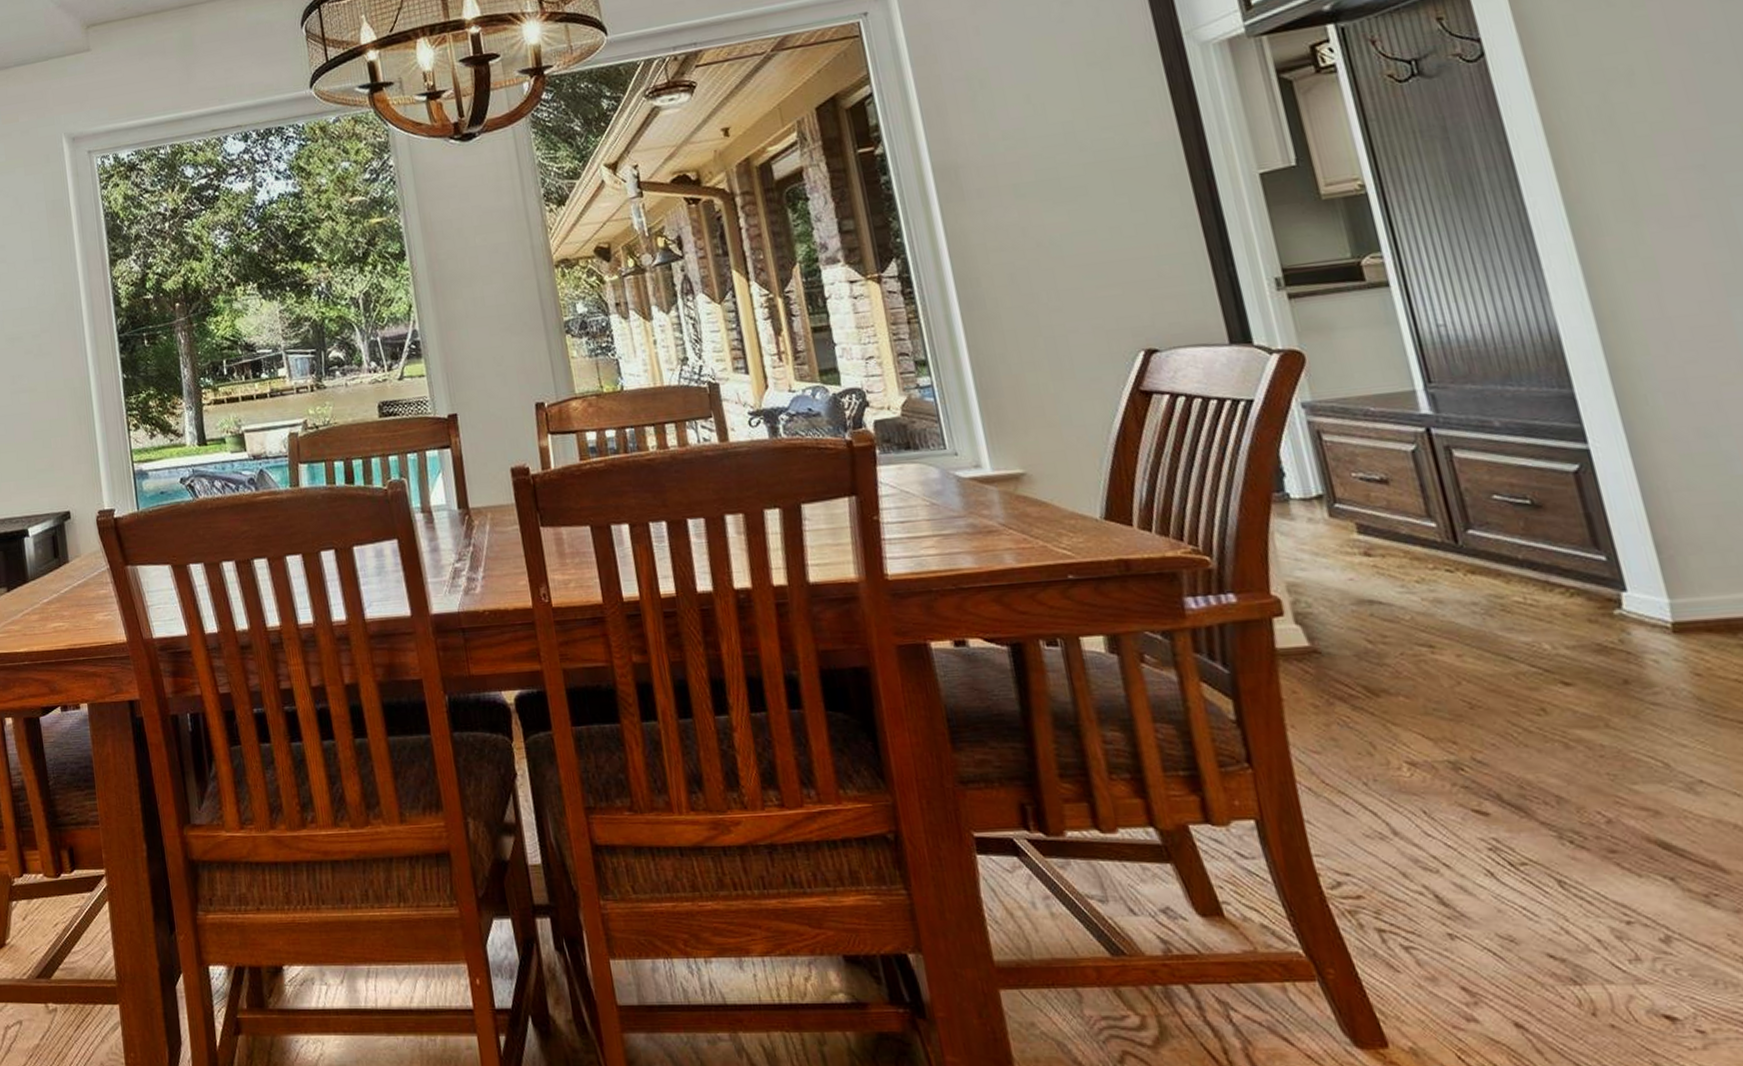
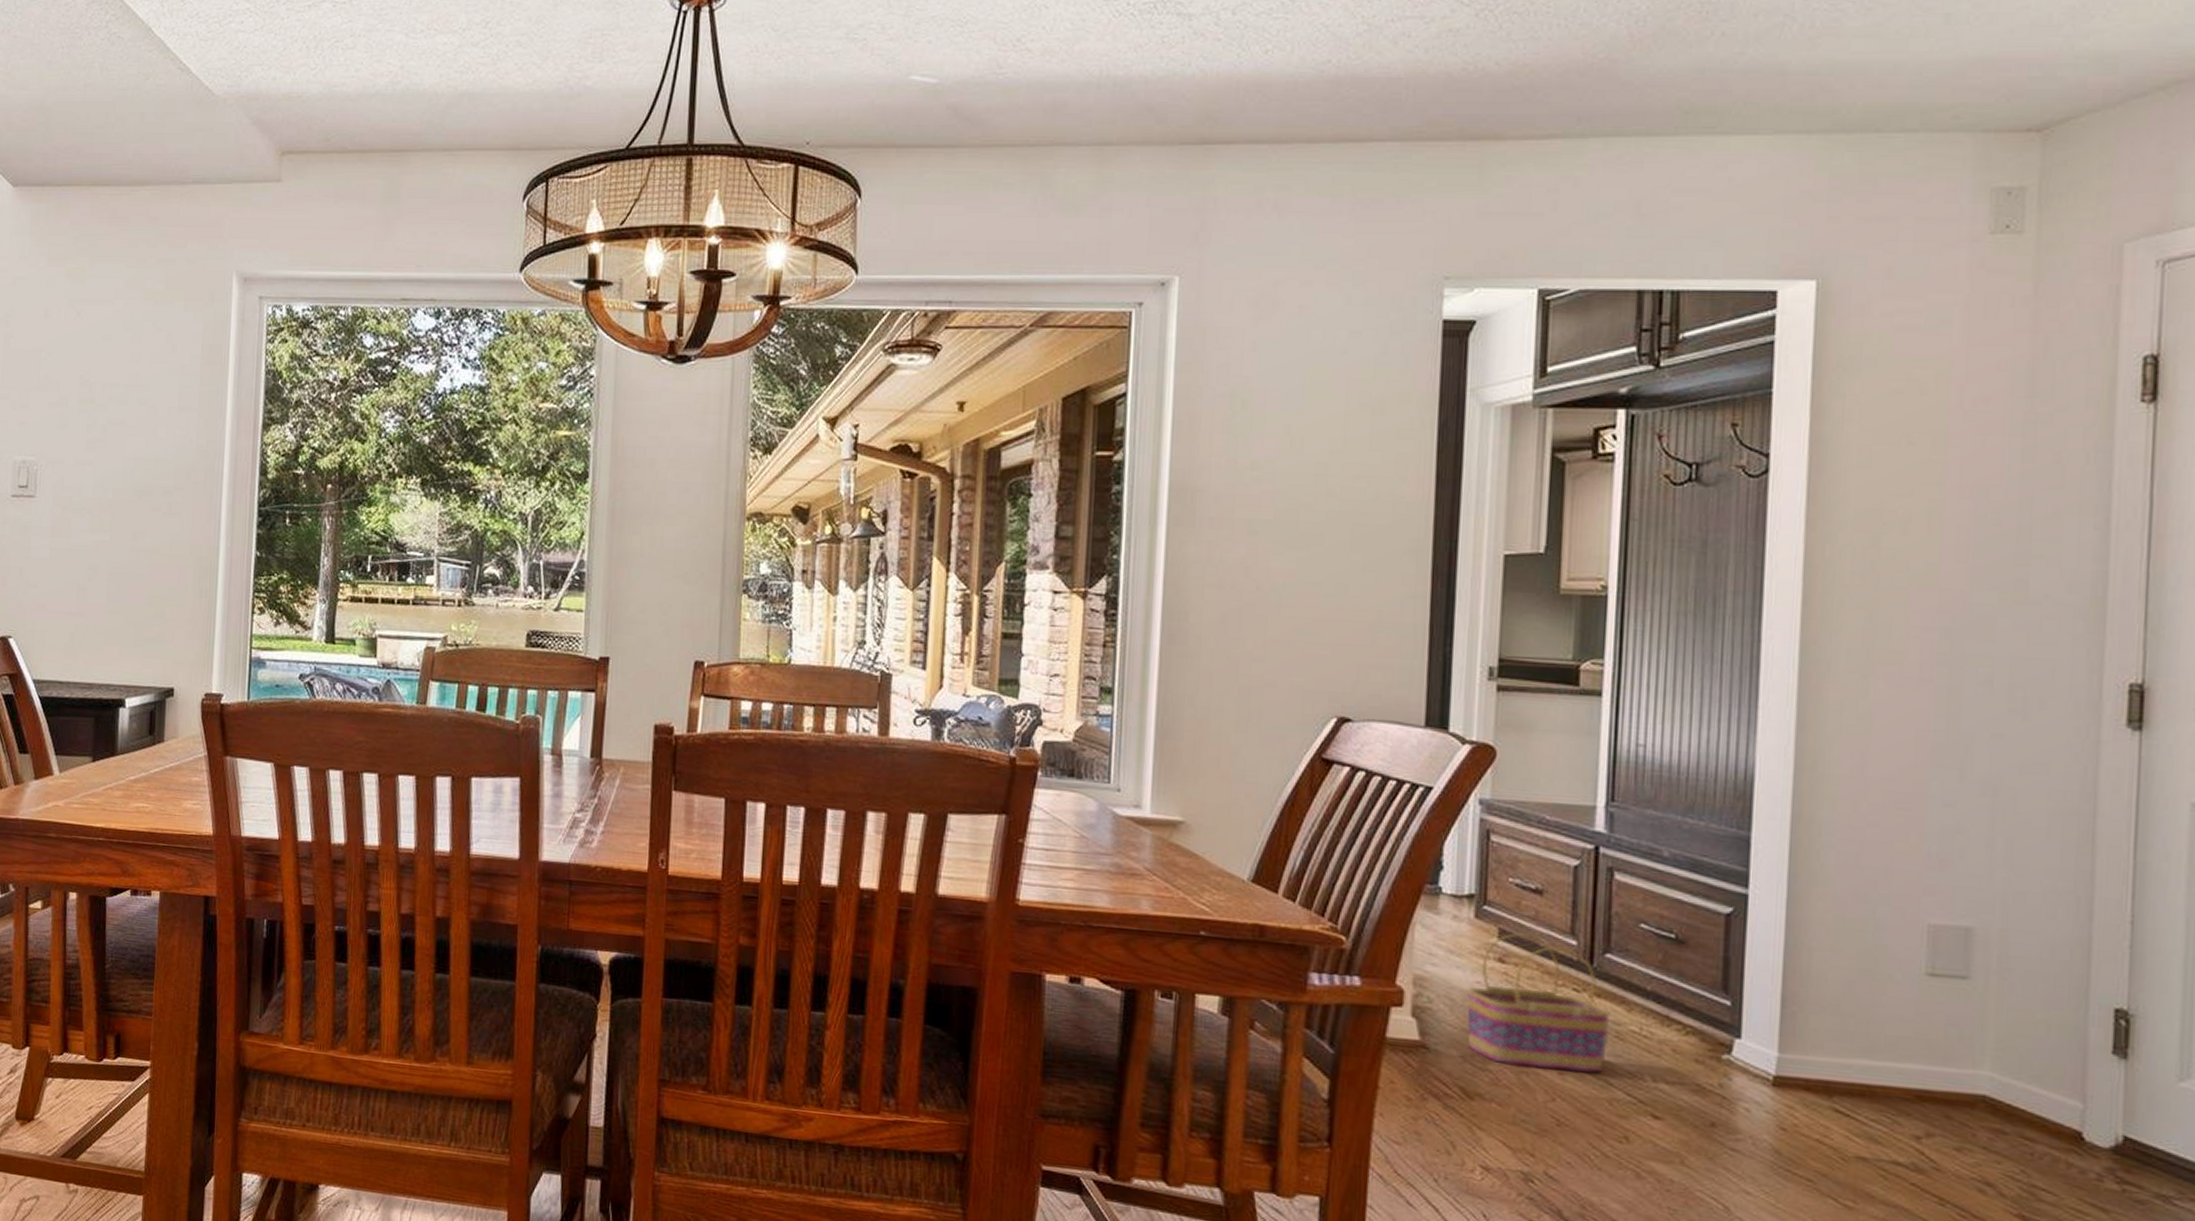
basket: none [1341,524,1500,656] -> present [1466,933,1611,1073]

